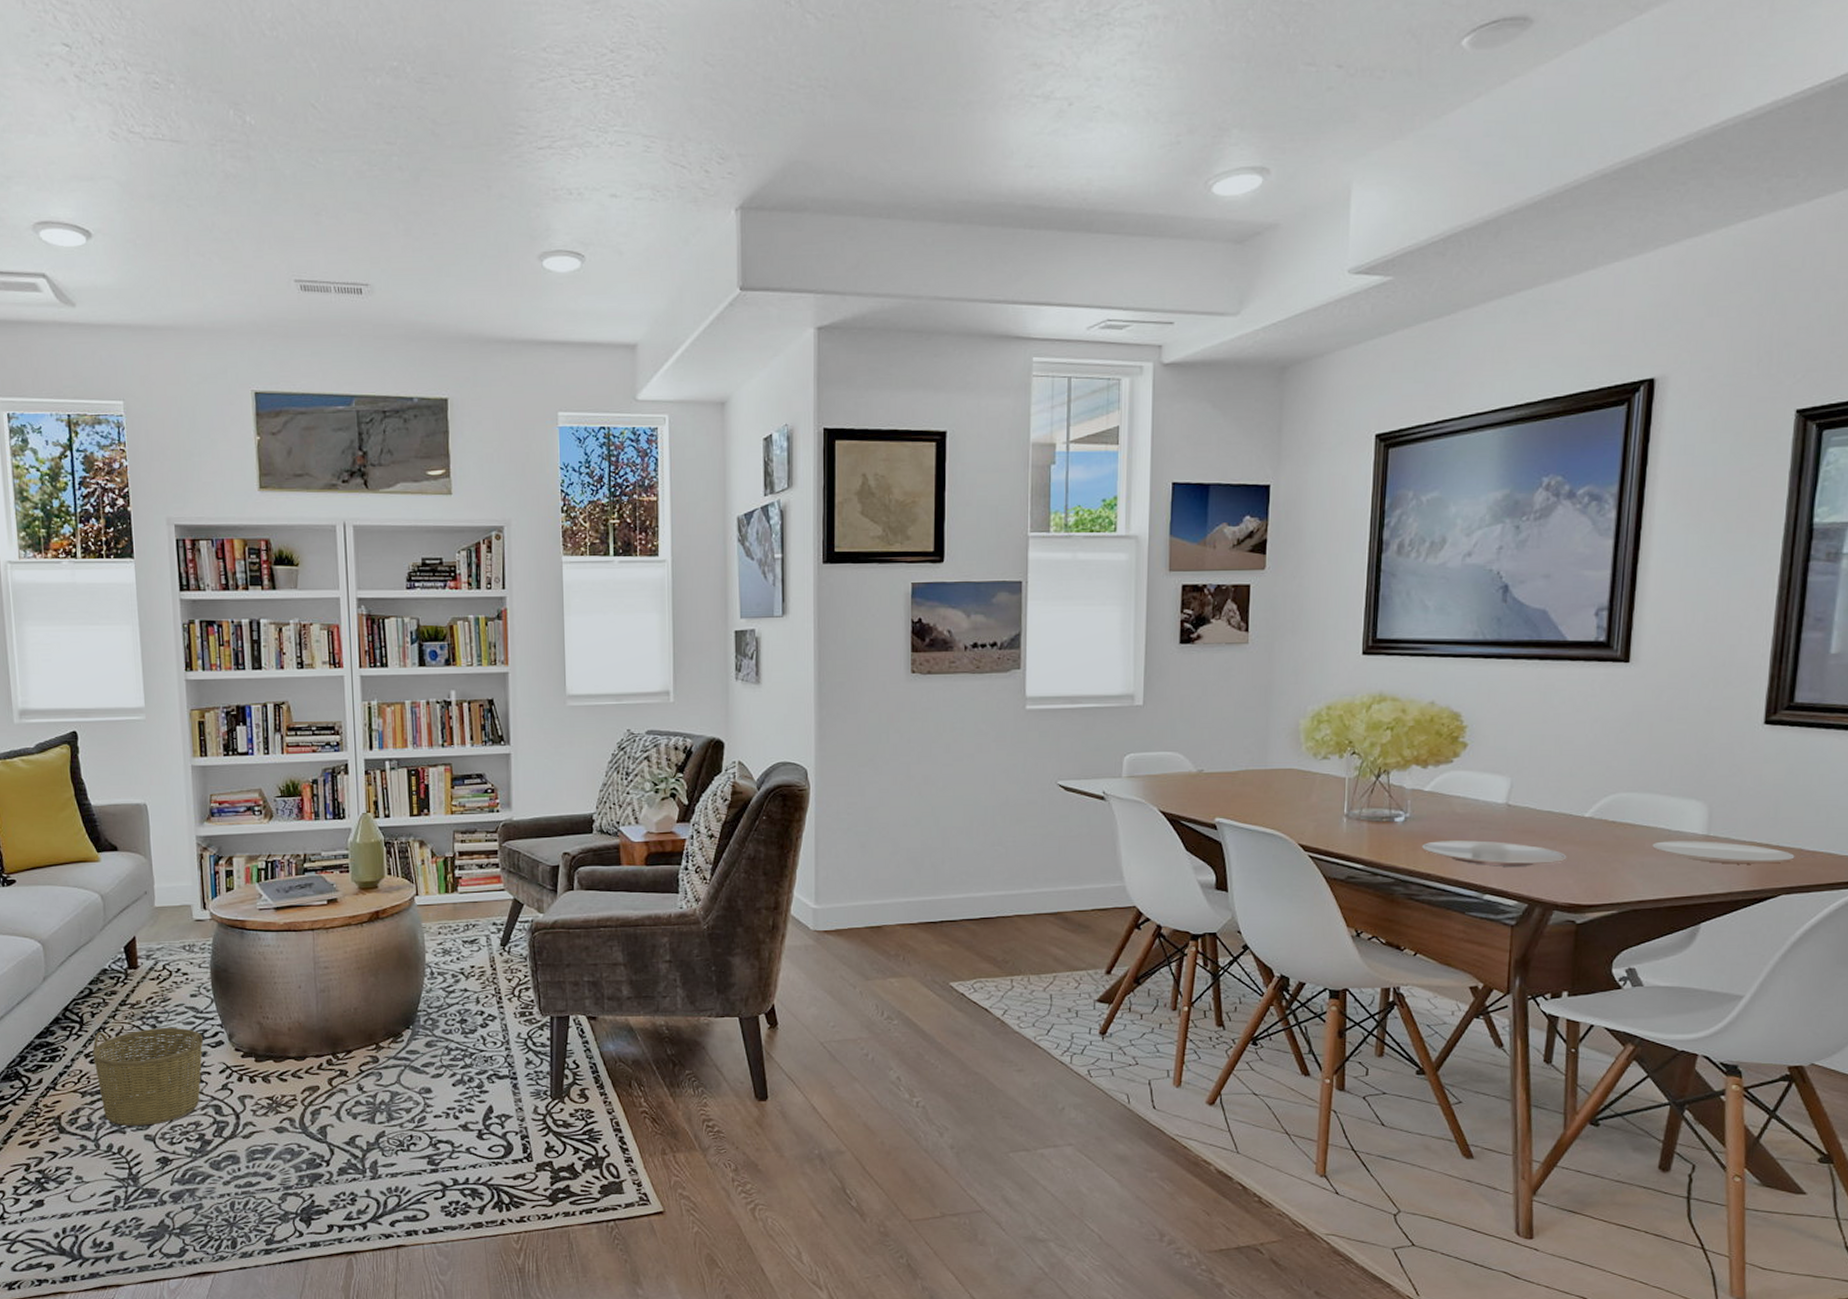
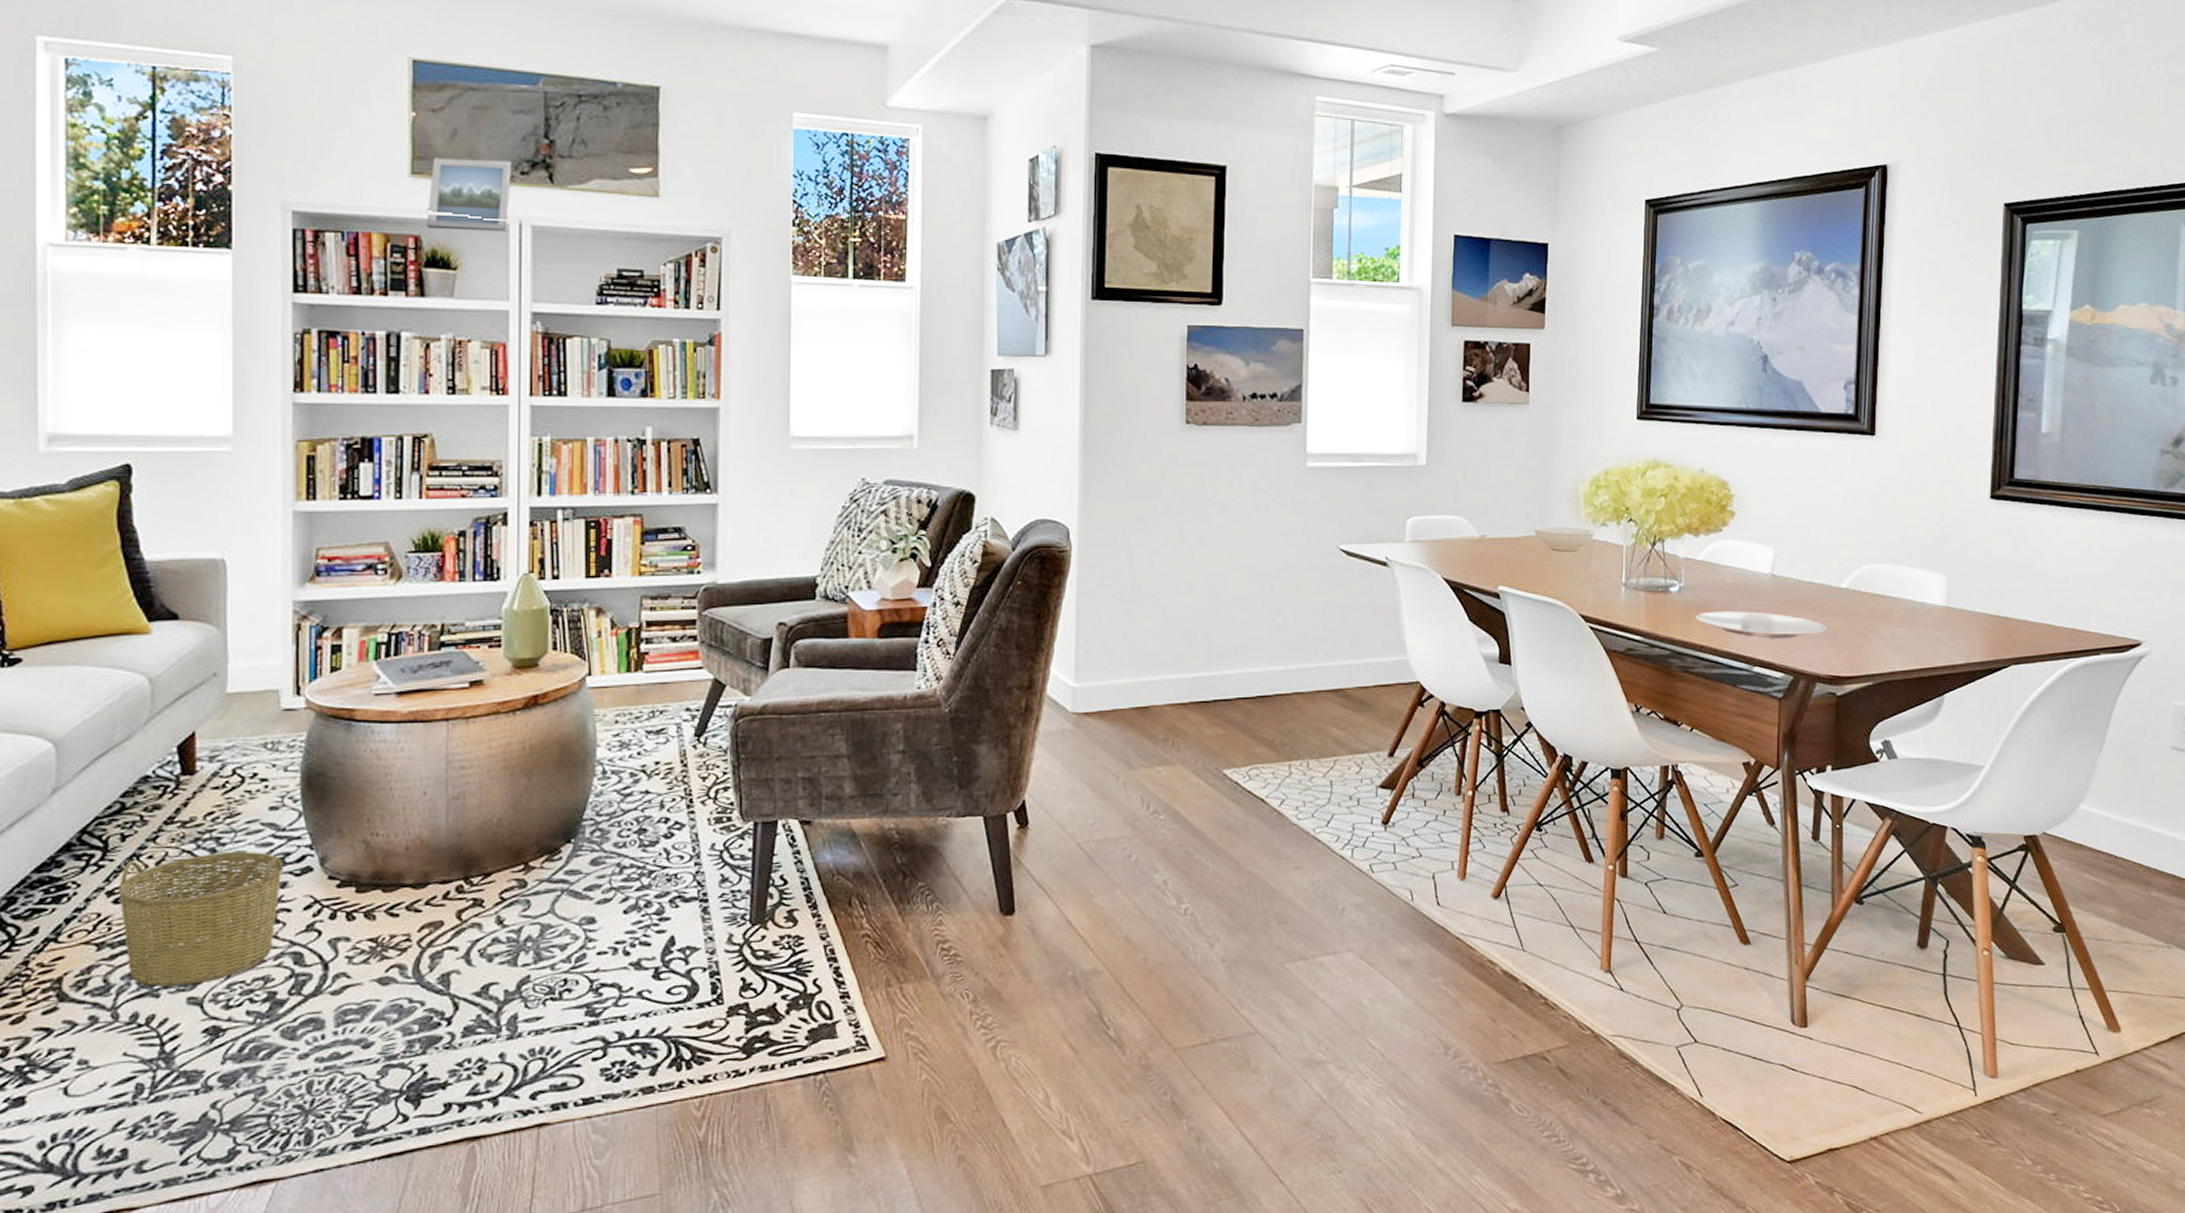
picture frame: none [273,472,336,533] -> present [426,157,513,232]
bowl: none [1252,760,1316,785] -> present [1534,525,1595,552]
plate: present [1652,841,1795,864] -> none [1900,612,2021,635]

